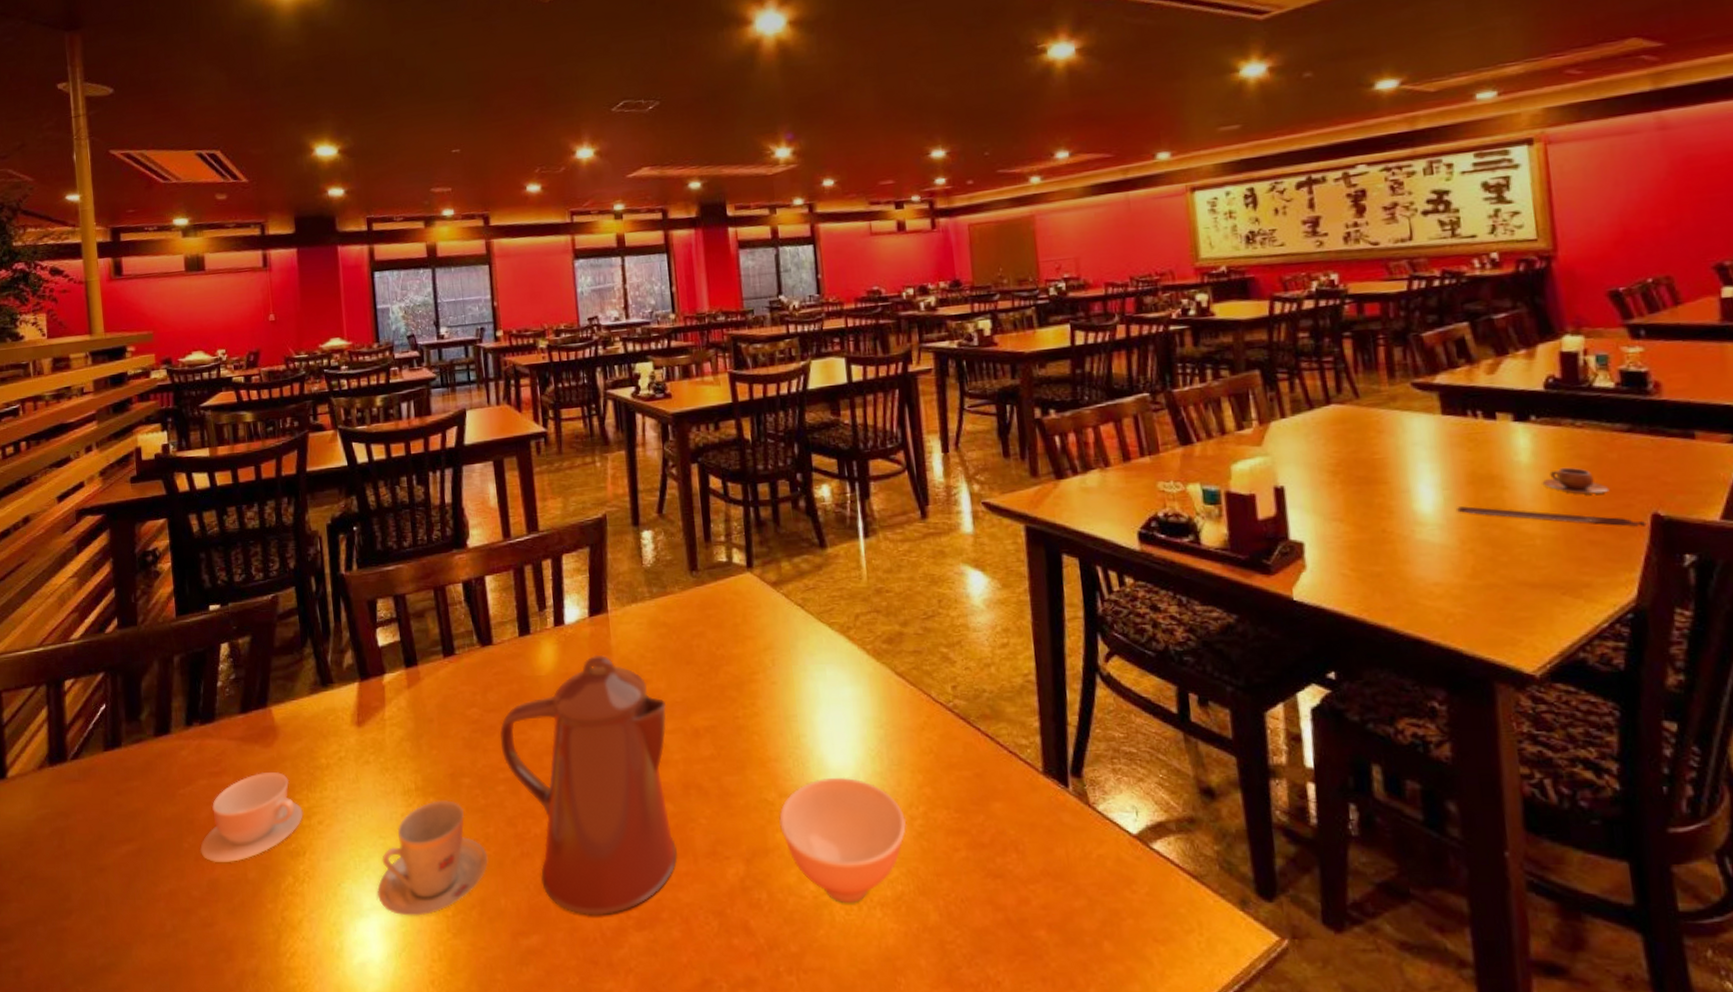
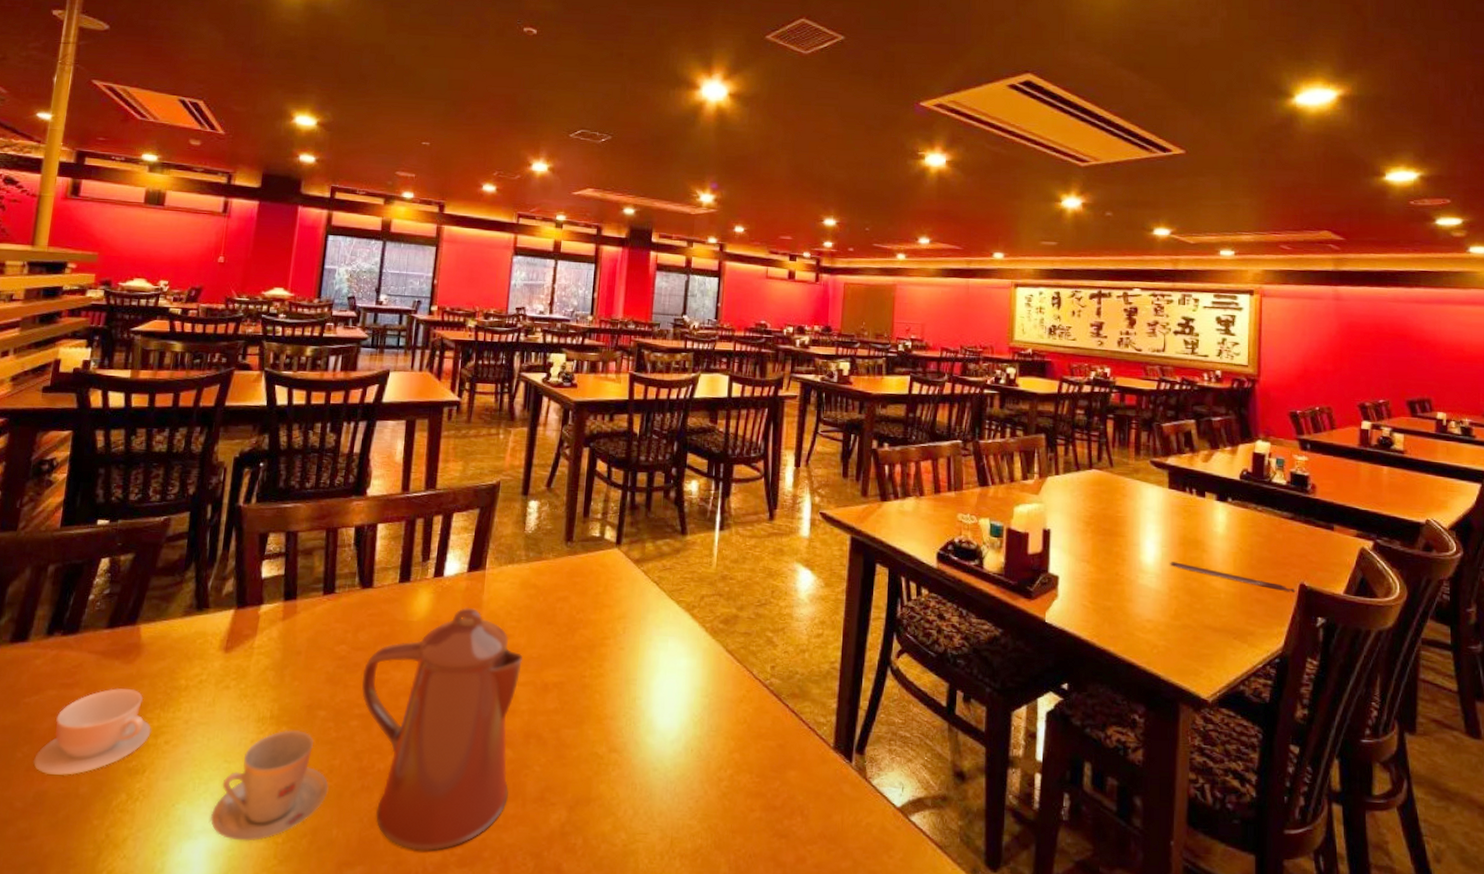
bowl: present [779,777,907,903] -> none [605,738,715,853]
teacup: present [1542,467,1610,495] -> none [1230,540,1274,564]

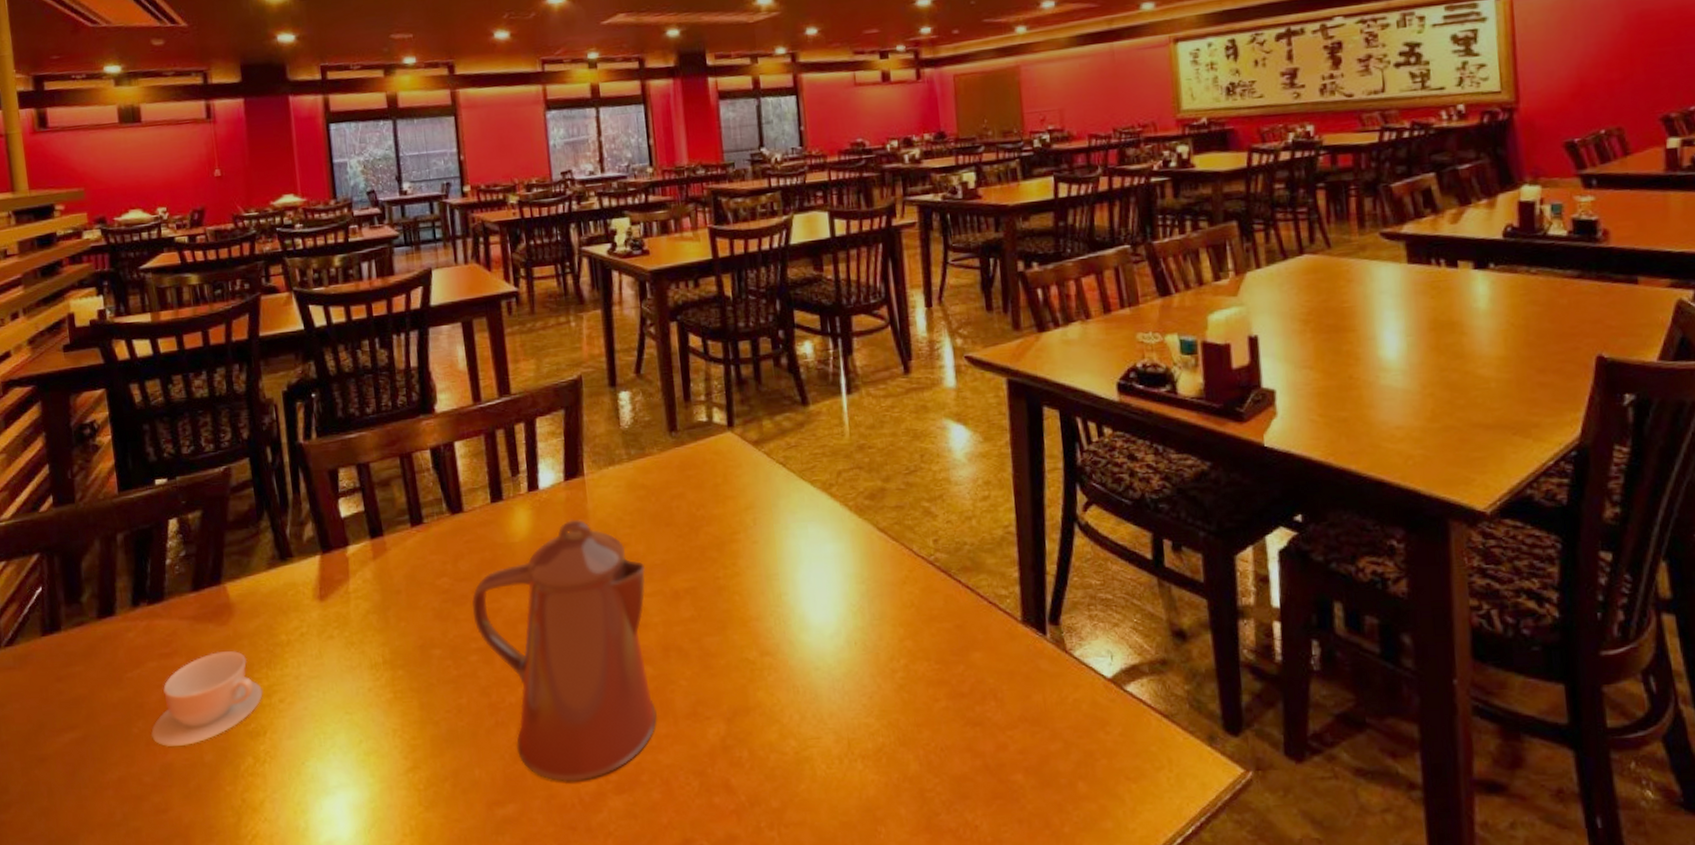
teacup: present [211,730,329,841] -> none [344,672,461,792]
chopsticks: present [1170,562,1296,593] -> none [1419,351,1592,370]

